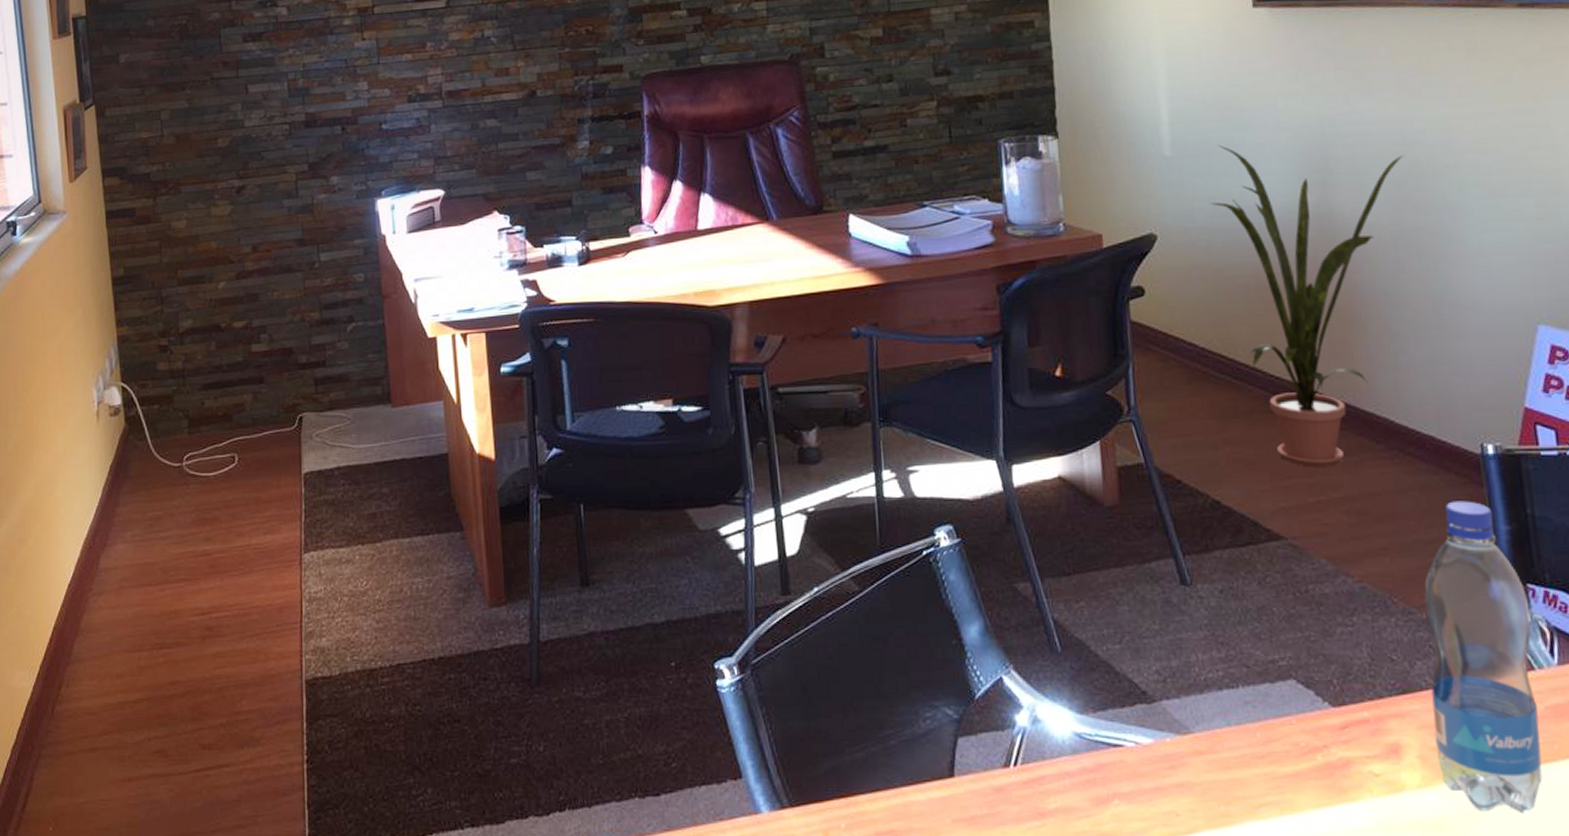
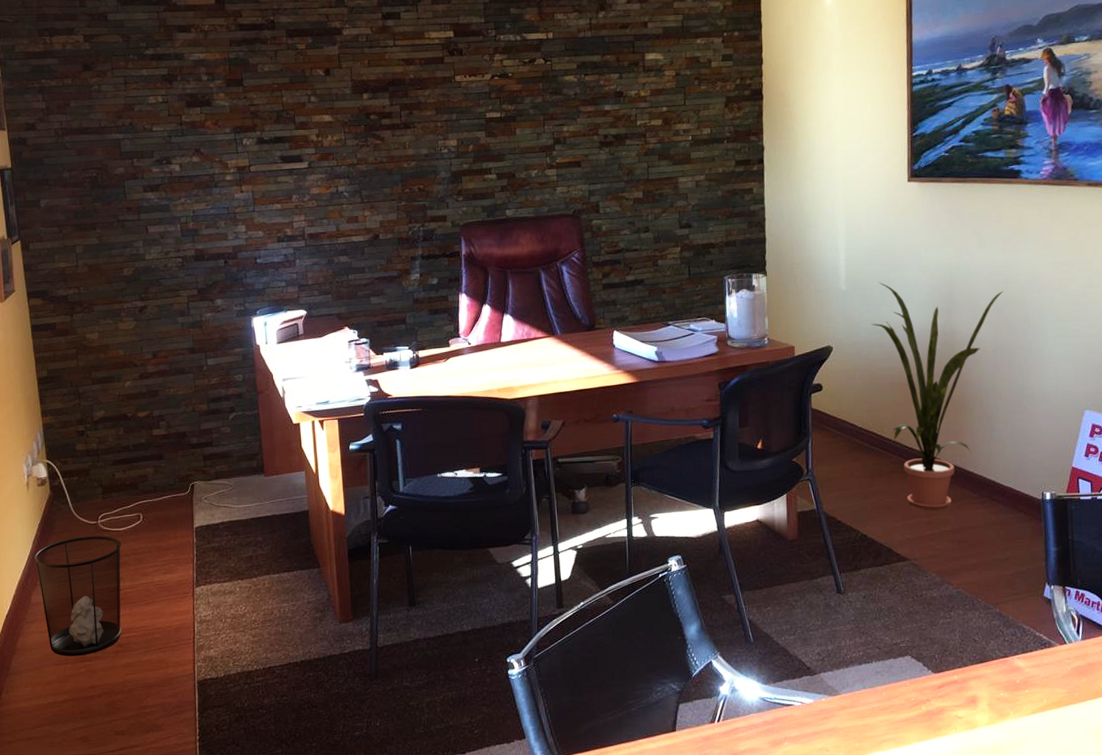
waste bin: none [104,482,212,641] -> present [34,535,122,657]
bottle: present [1424,501,1543,814] -> none [998,531,1067,739]

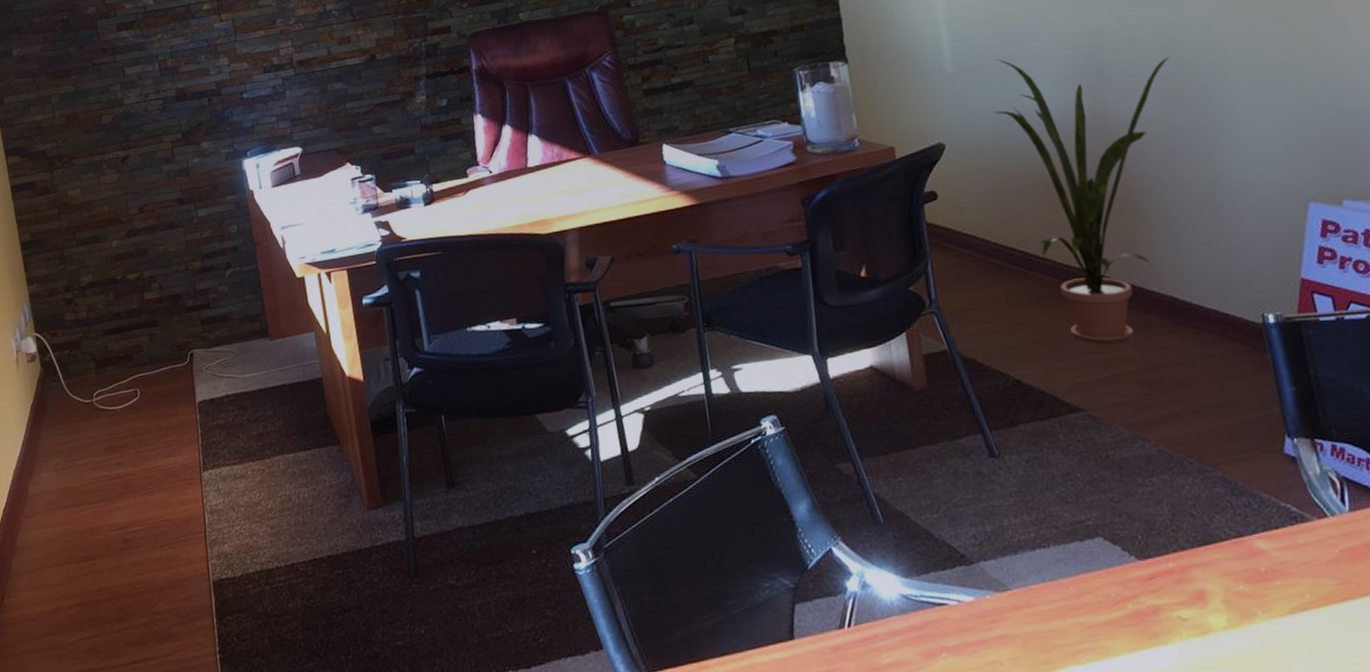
waste bin: present [34,535,122,657] -> none [29,415,126,555]

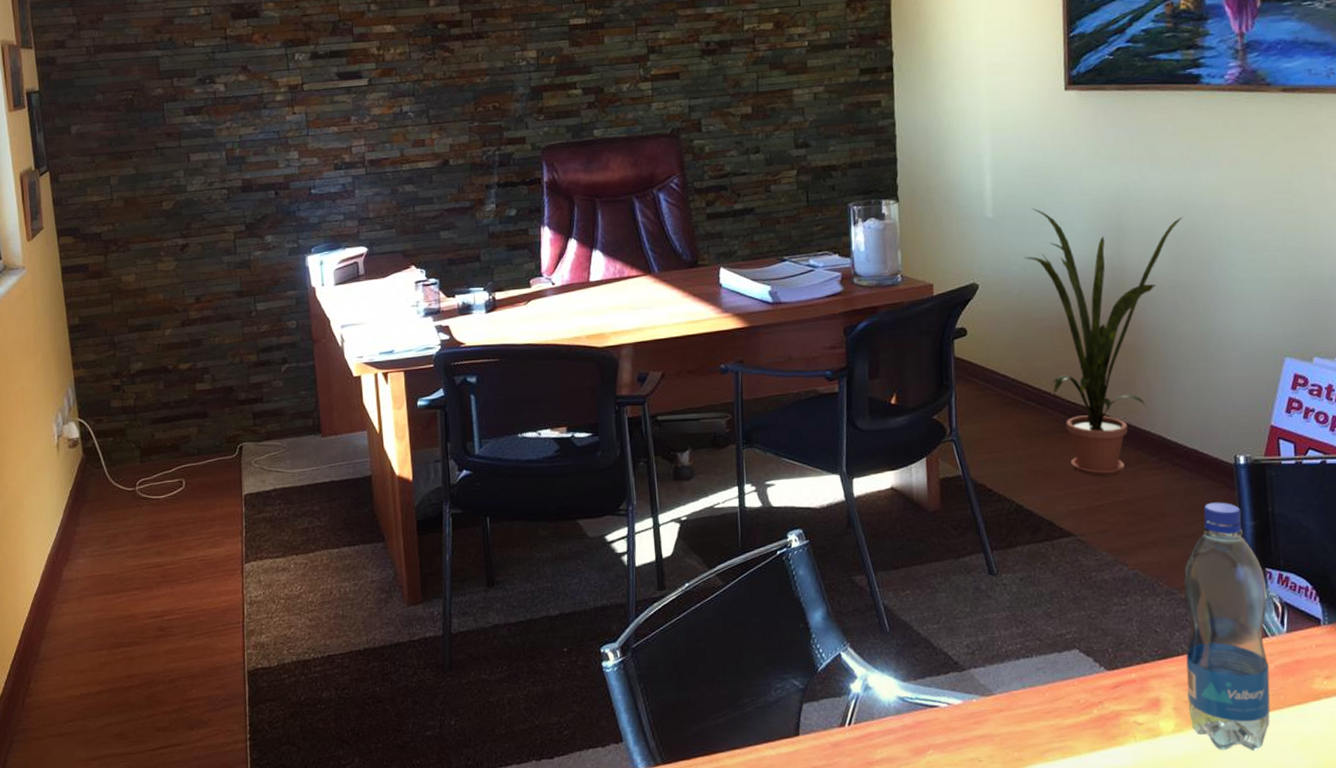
bottle: none [1217,366,1342,649] -> present [1184,502,1270,751]

